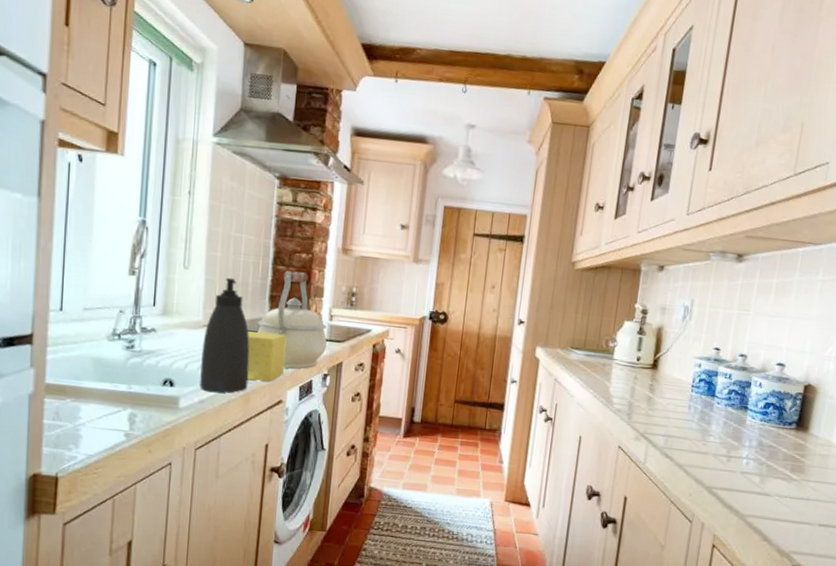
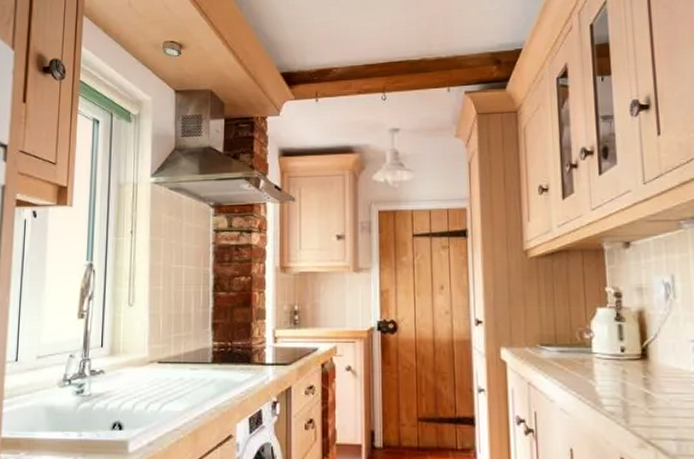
soap dispenser: present [200,277,250,393] -> none [148,309,197,433]
sponge: present [247,331,286,381] -> none [192,362,231,415]
kettle: present [257,271,327,369] -> none [202,296,273,399]

